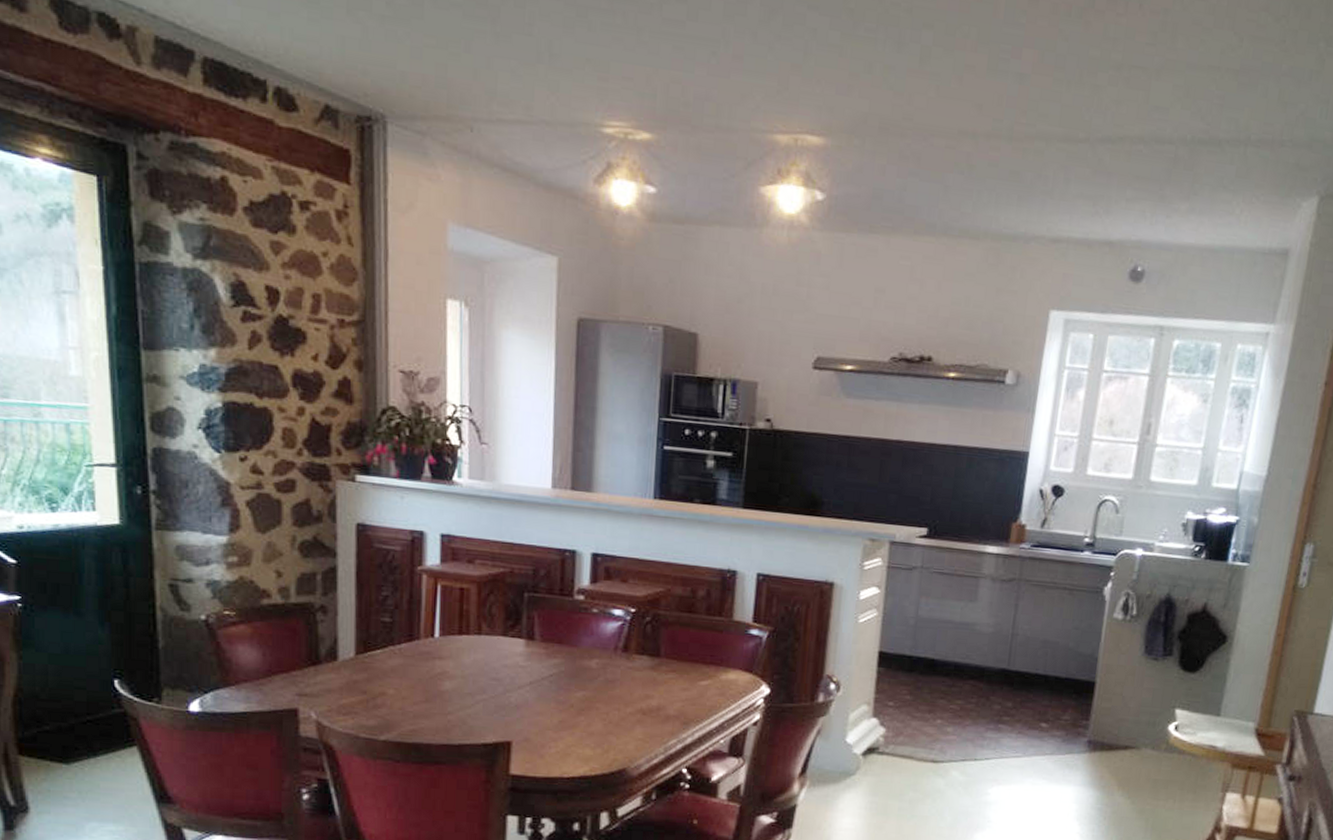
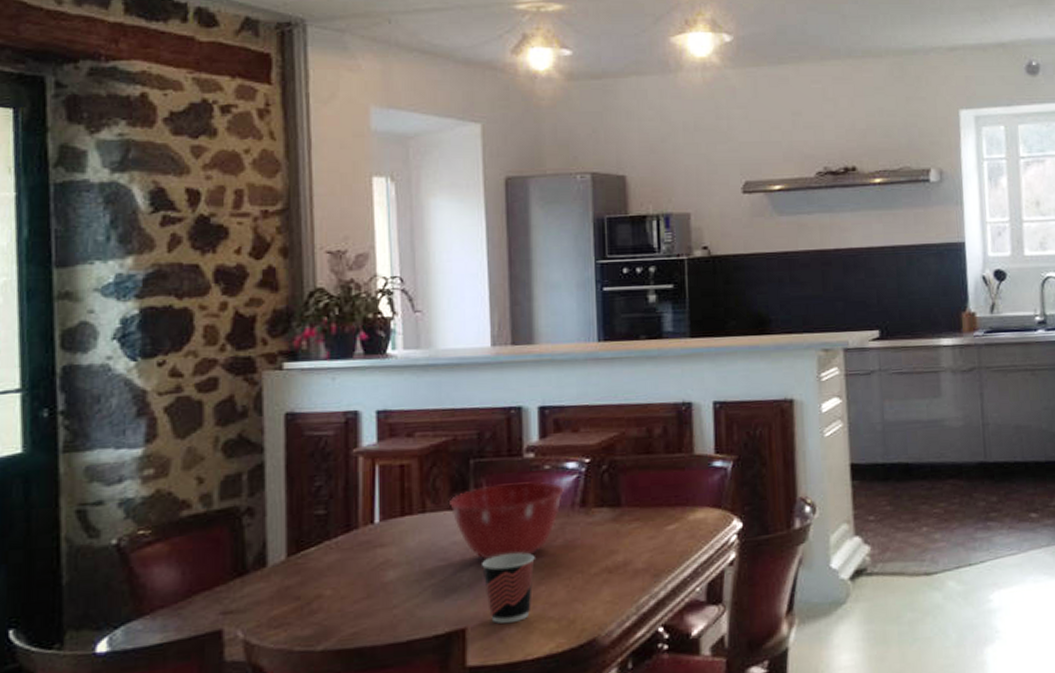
mixing bowl: none [503,619,609,688] -> present [450,482,564,561]
cup: none [529,682,577,744] -> present [482,552,535,624]

